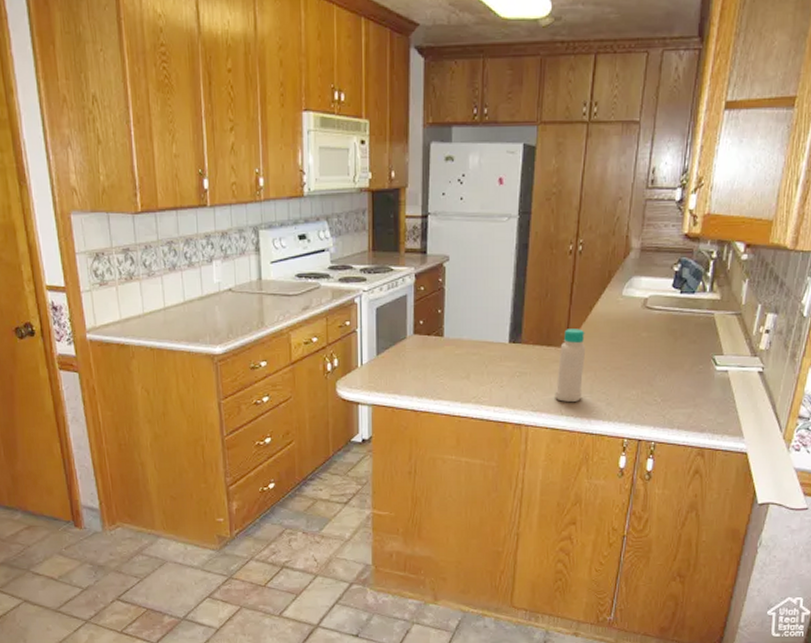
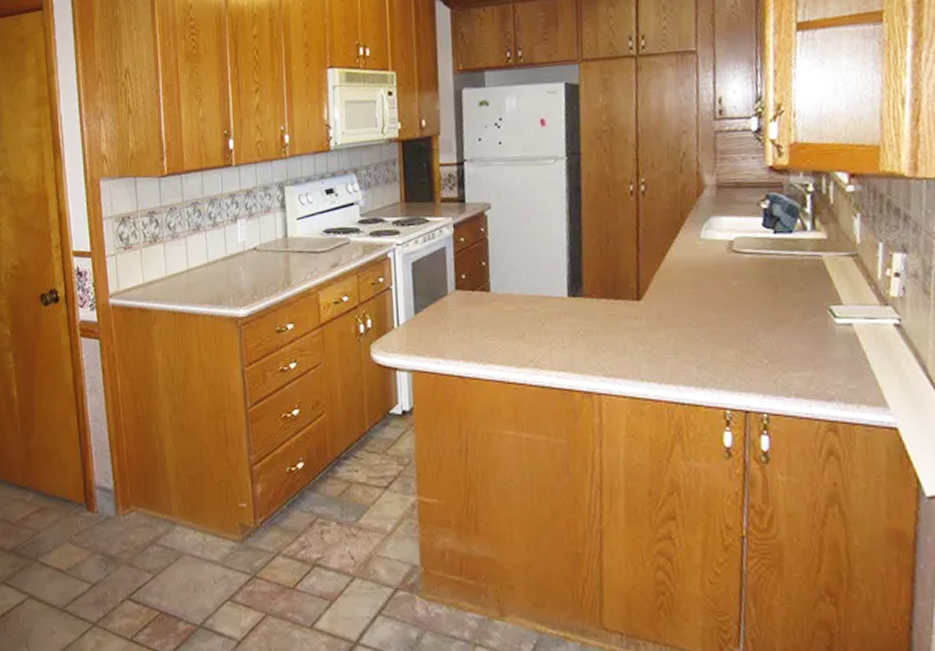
bottle: present [555,329,586,402] -> none [630,278,665,365]

